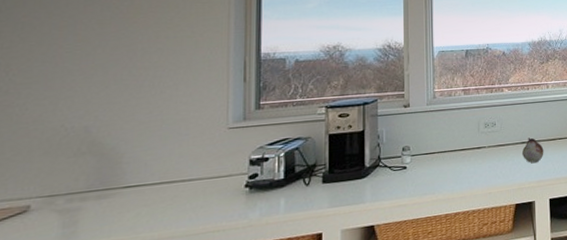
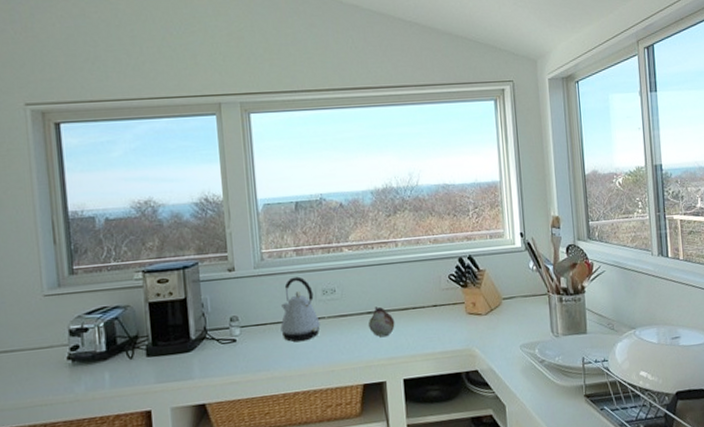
kettle: none [447,112,481,169] -> present [280,276,320,342]

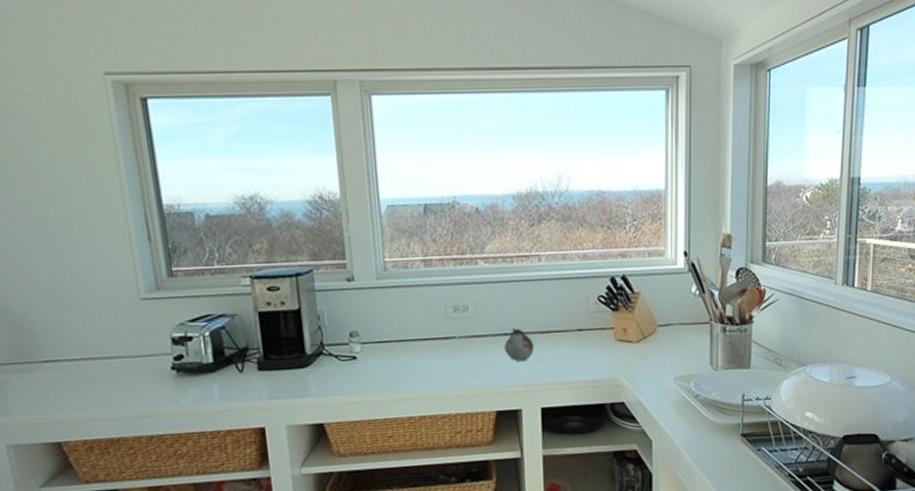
kettle: present [280,276,320,342] -> none [406,290,450,363]

